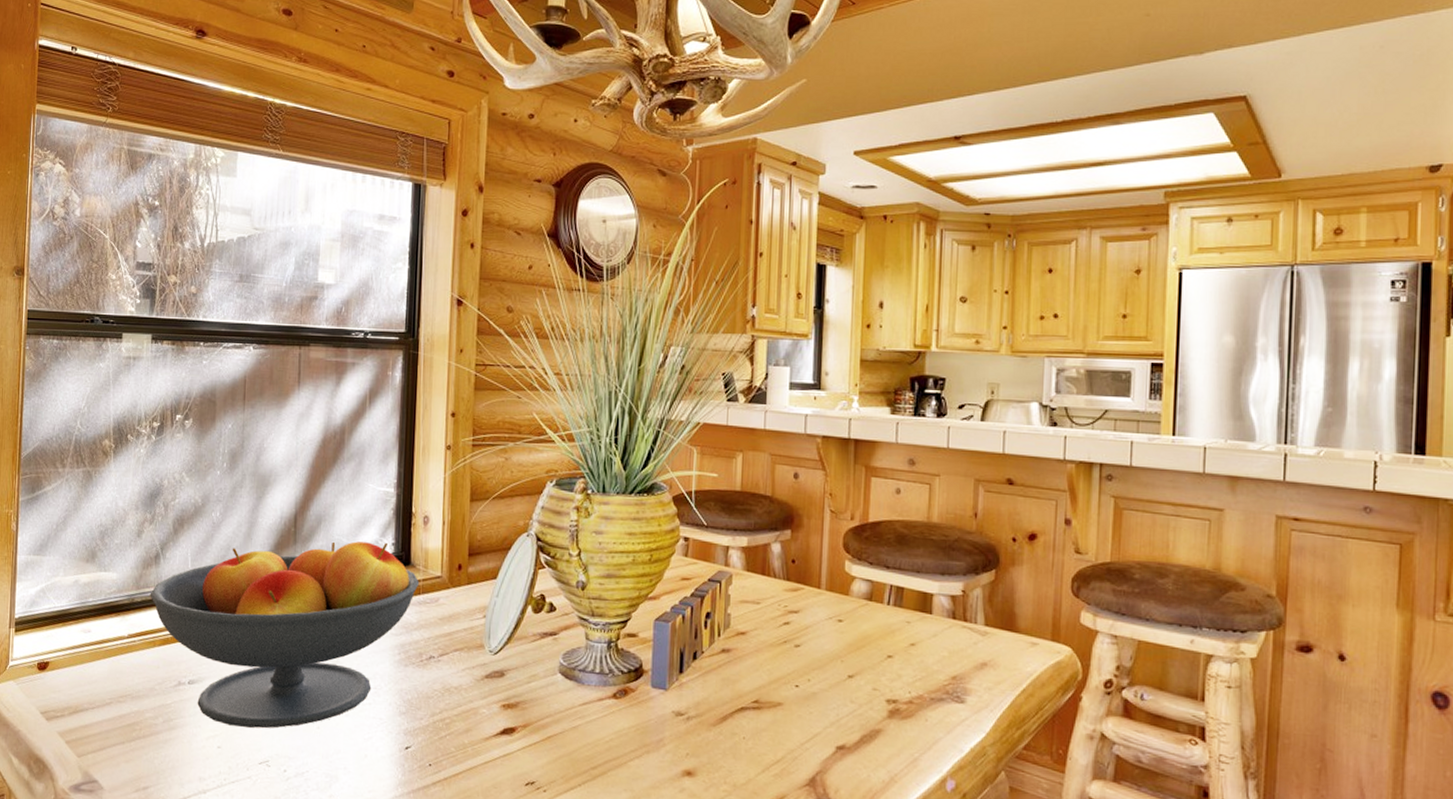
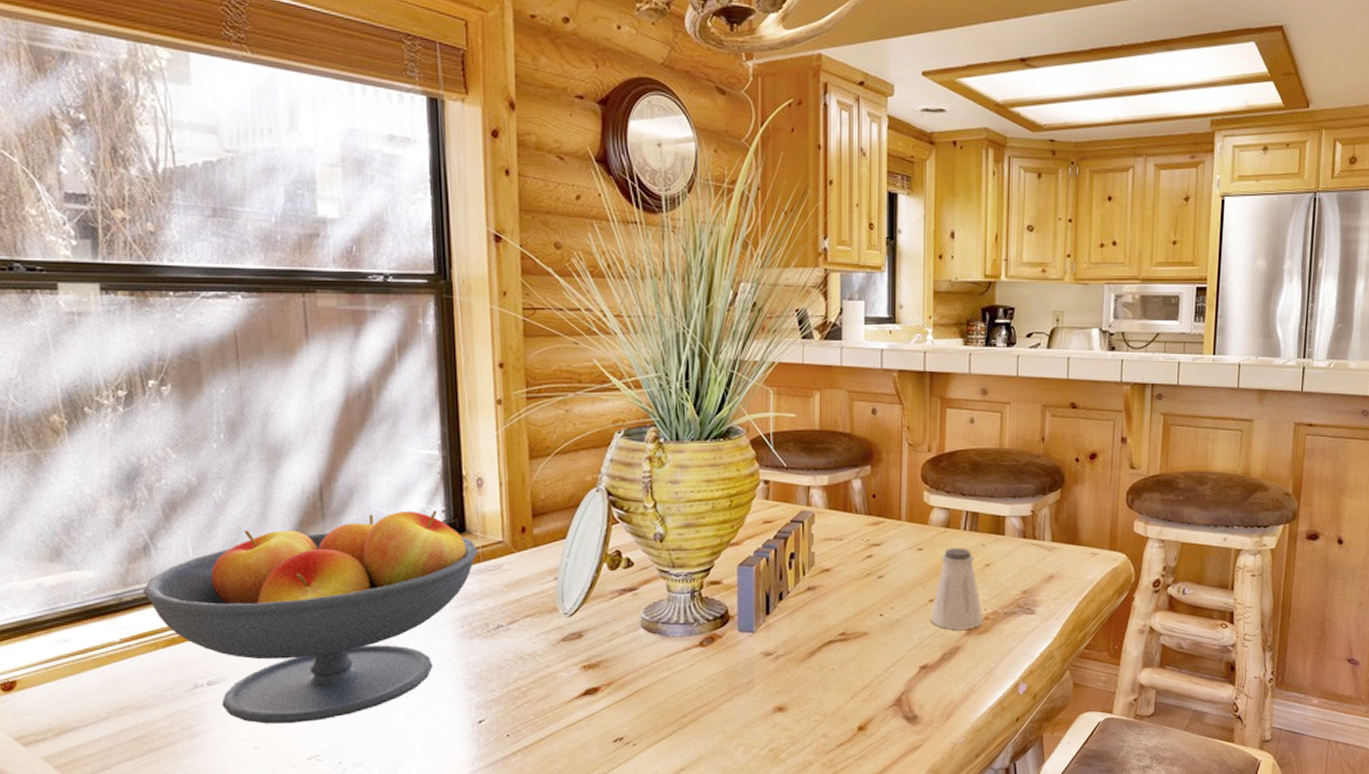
saltshaker: none [849,622,907,712] -> present [930,547,983,630]

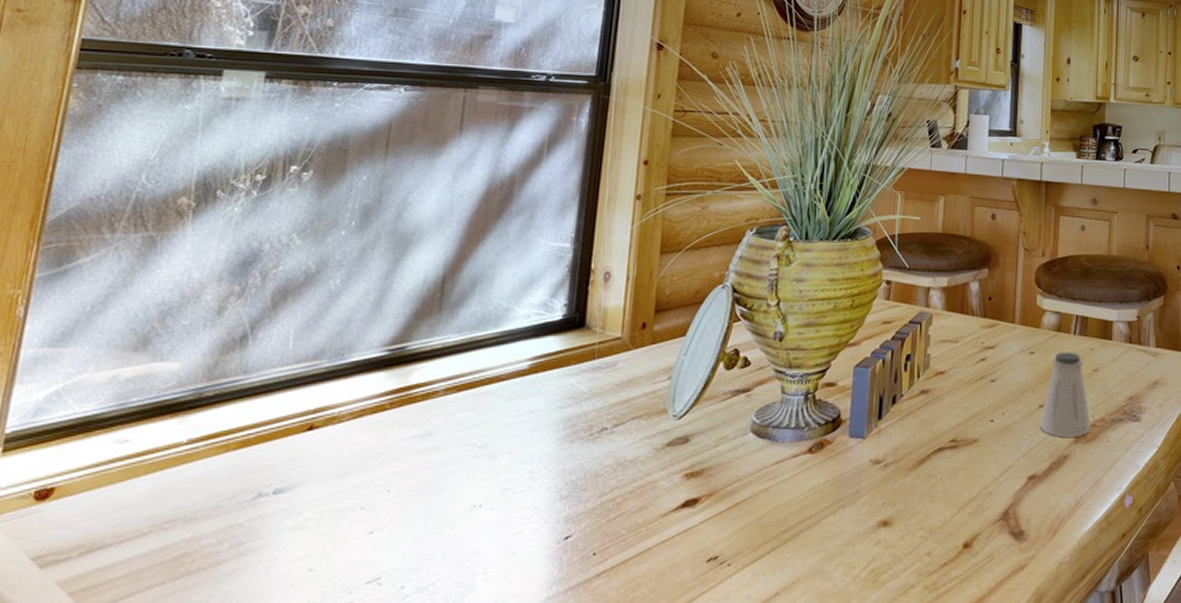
fruit bowl: present [142,510,479,724] -> none [227,303,595,540]

